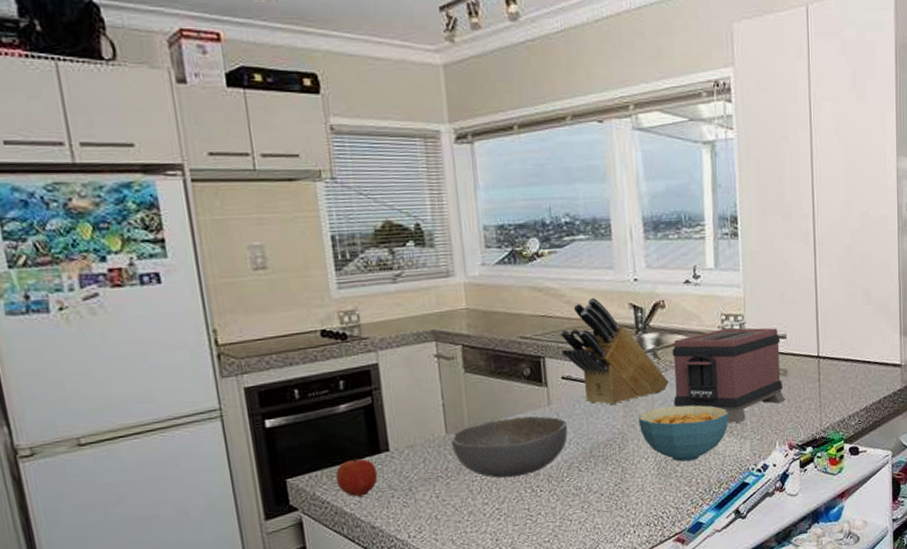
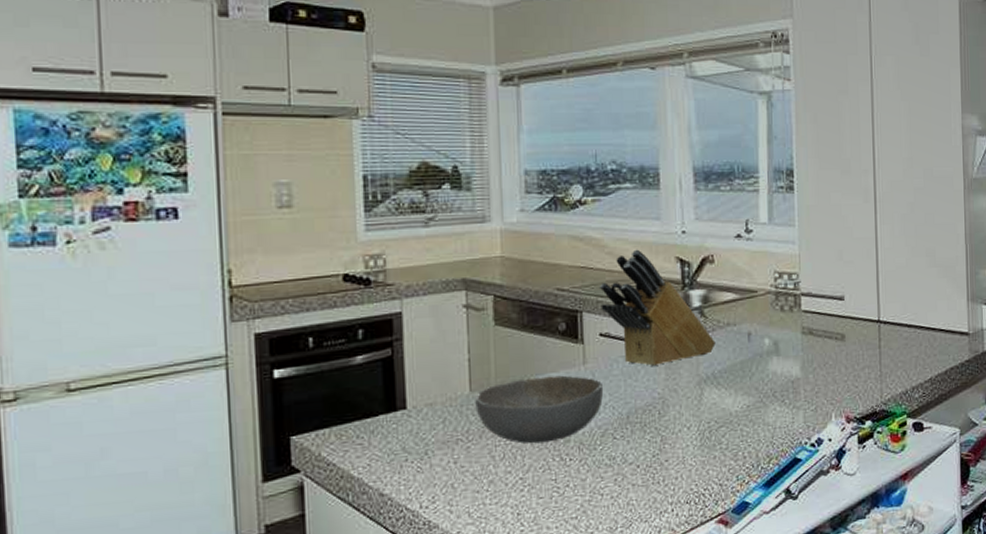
apple: present [335,456,378,497] -> none [345,414,392,460]
cereal bowl: present [638,405,729,462] -> none [681,369,781,432]
toaster: present [672,327,785,423] -> none [720,287,843,391]

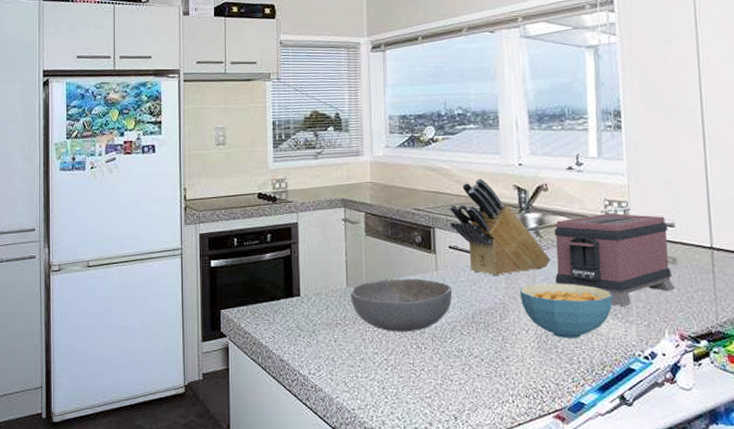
cereal bowl: none [681,369,781,432] -> present [519,283,613,338]
toaster: none [720,287,843,391] -> present [554,213,675,306]

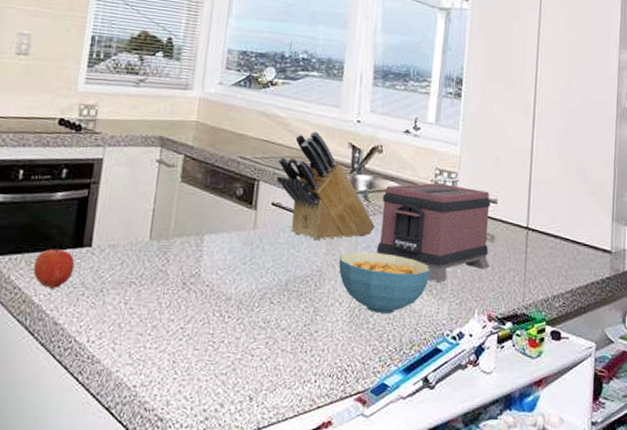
apple: none [257,298,289,332] -> present [33,246,75,289]
bowl: present [350,278,453,332] -> none [152,234,269,298]

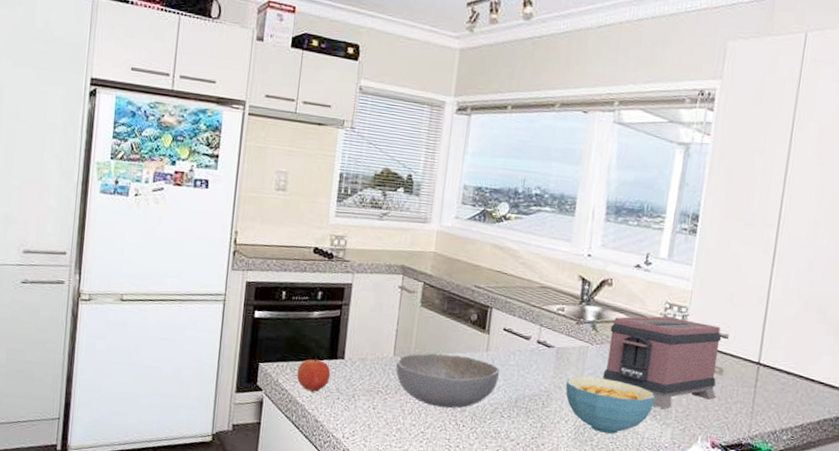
bowl: none [152,234,269,298] -> present [395,353,500,409]
knife block: present [276,131,375,241] -> none [508,263,602,365]

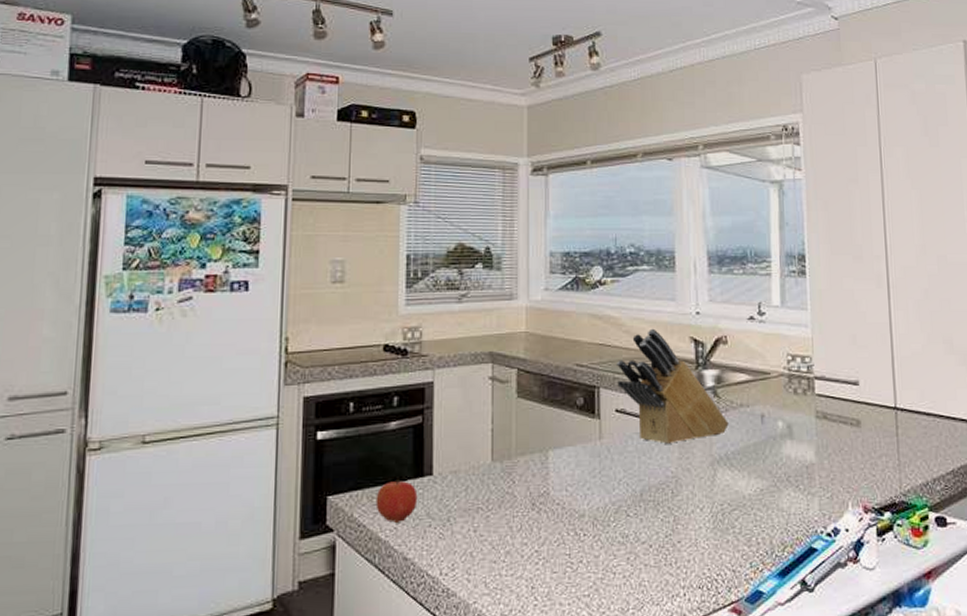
bowl: present [395,353,500,409] -> none [496,449,618,517]
knife block: none [508,263,602,365] -> present [617,328,729,445]
cereal bowl: present [565,376,656,434] -> none [694,451,795,516]
toaster: present [603,316,722,409] -> none [733,369,859,476]

